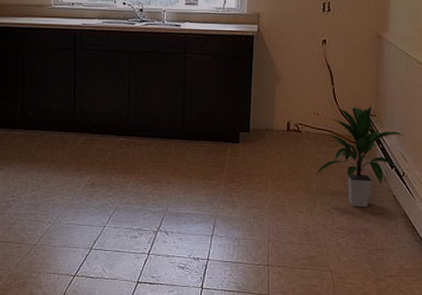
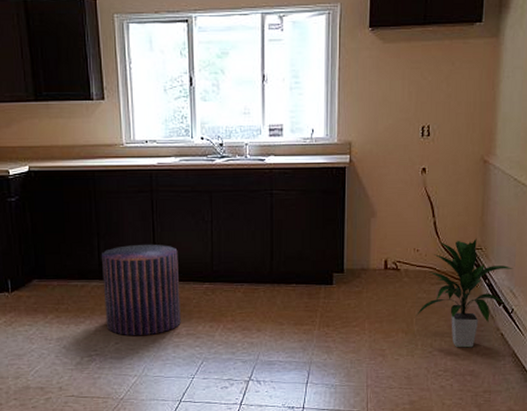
stool: none [24,97,97,185] -> present [101,244,181,336]

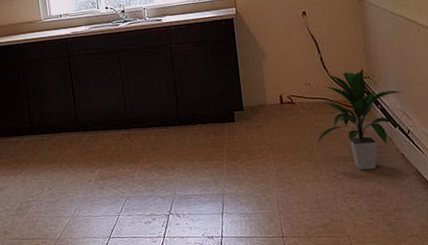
stool: present [101,244,181,336] -> none [30,100,104,182]

